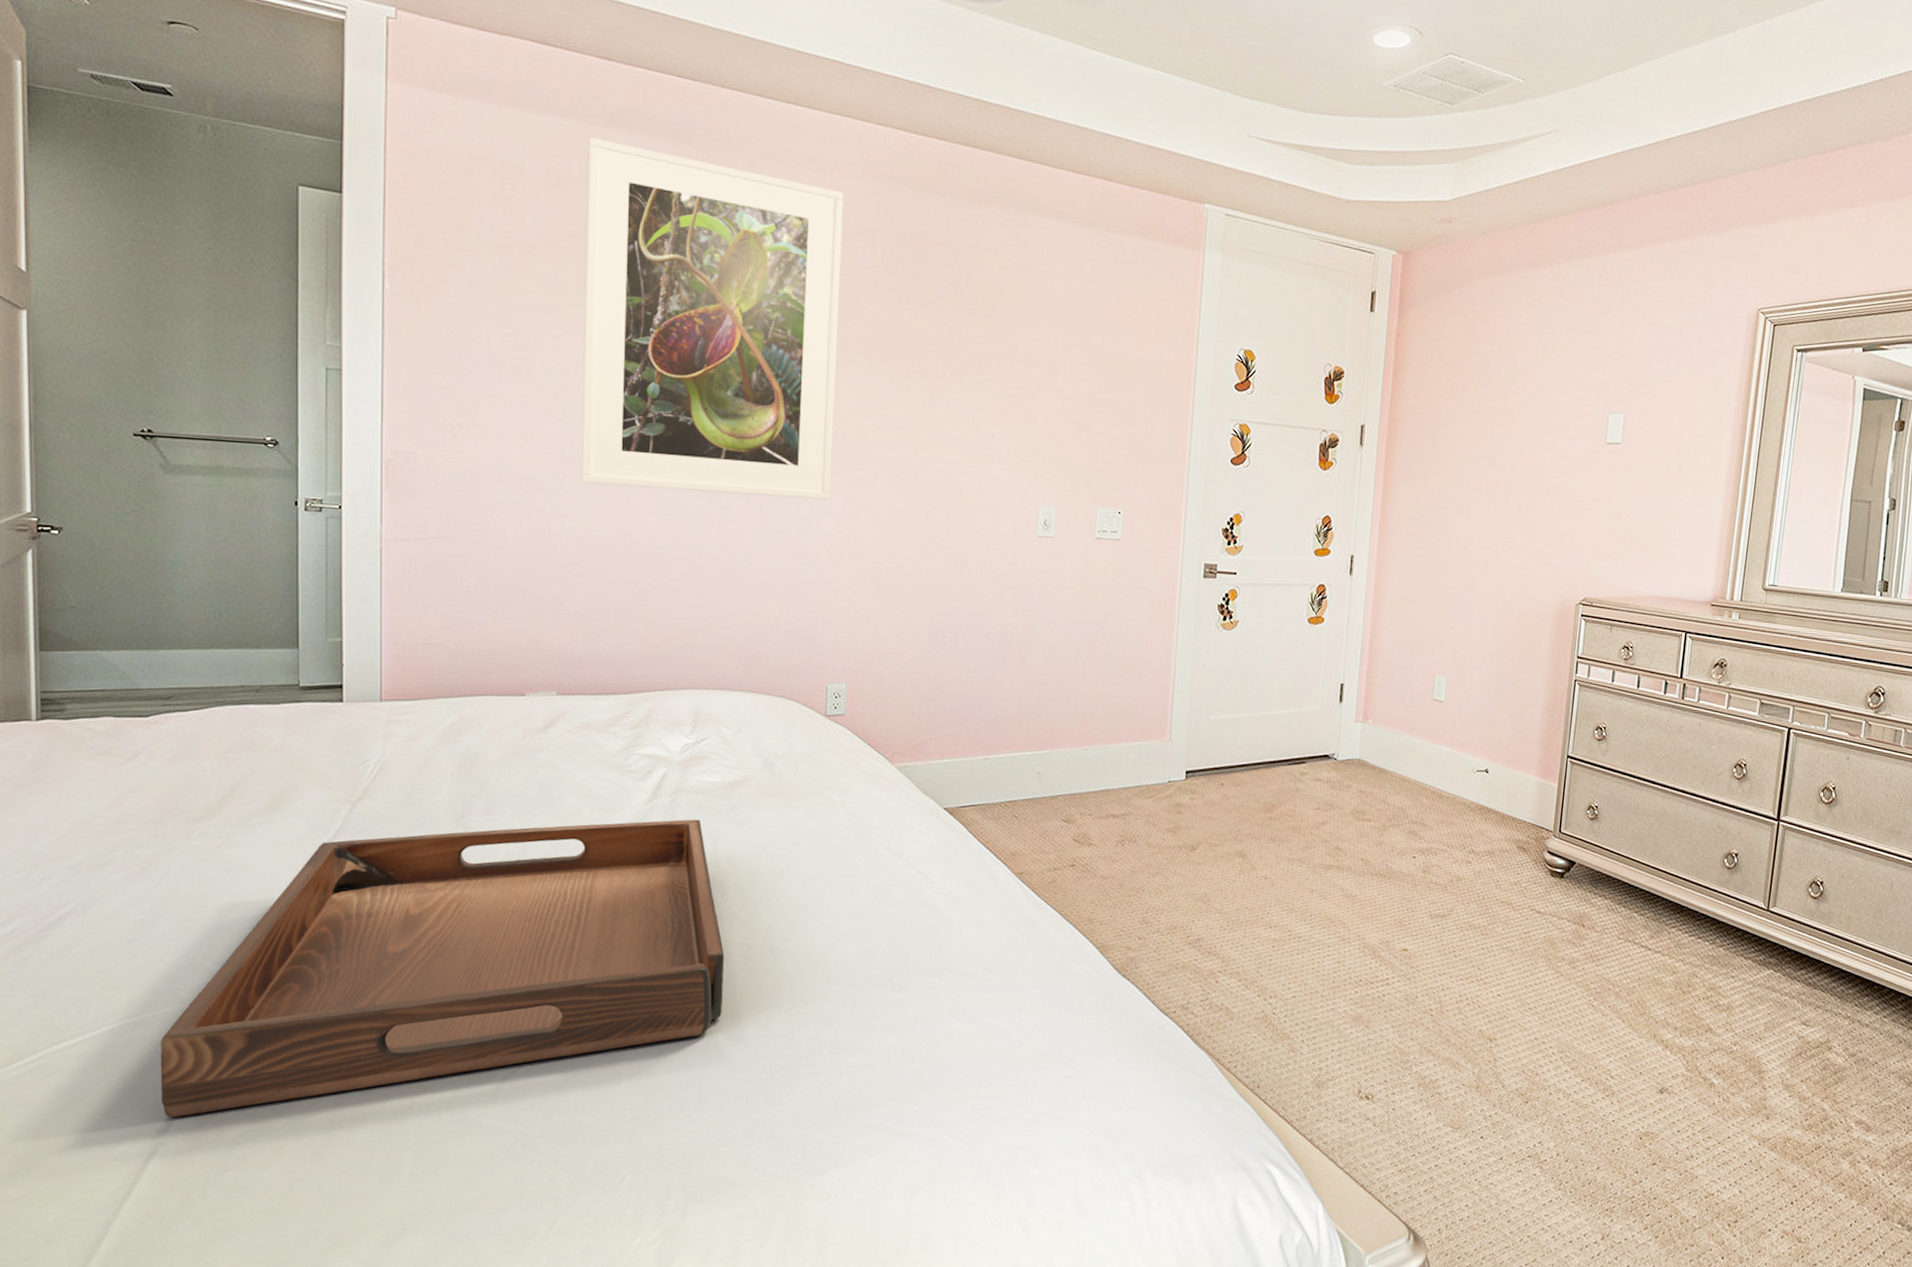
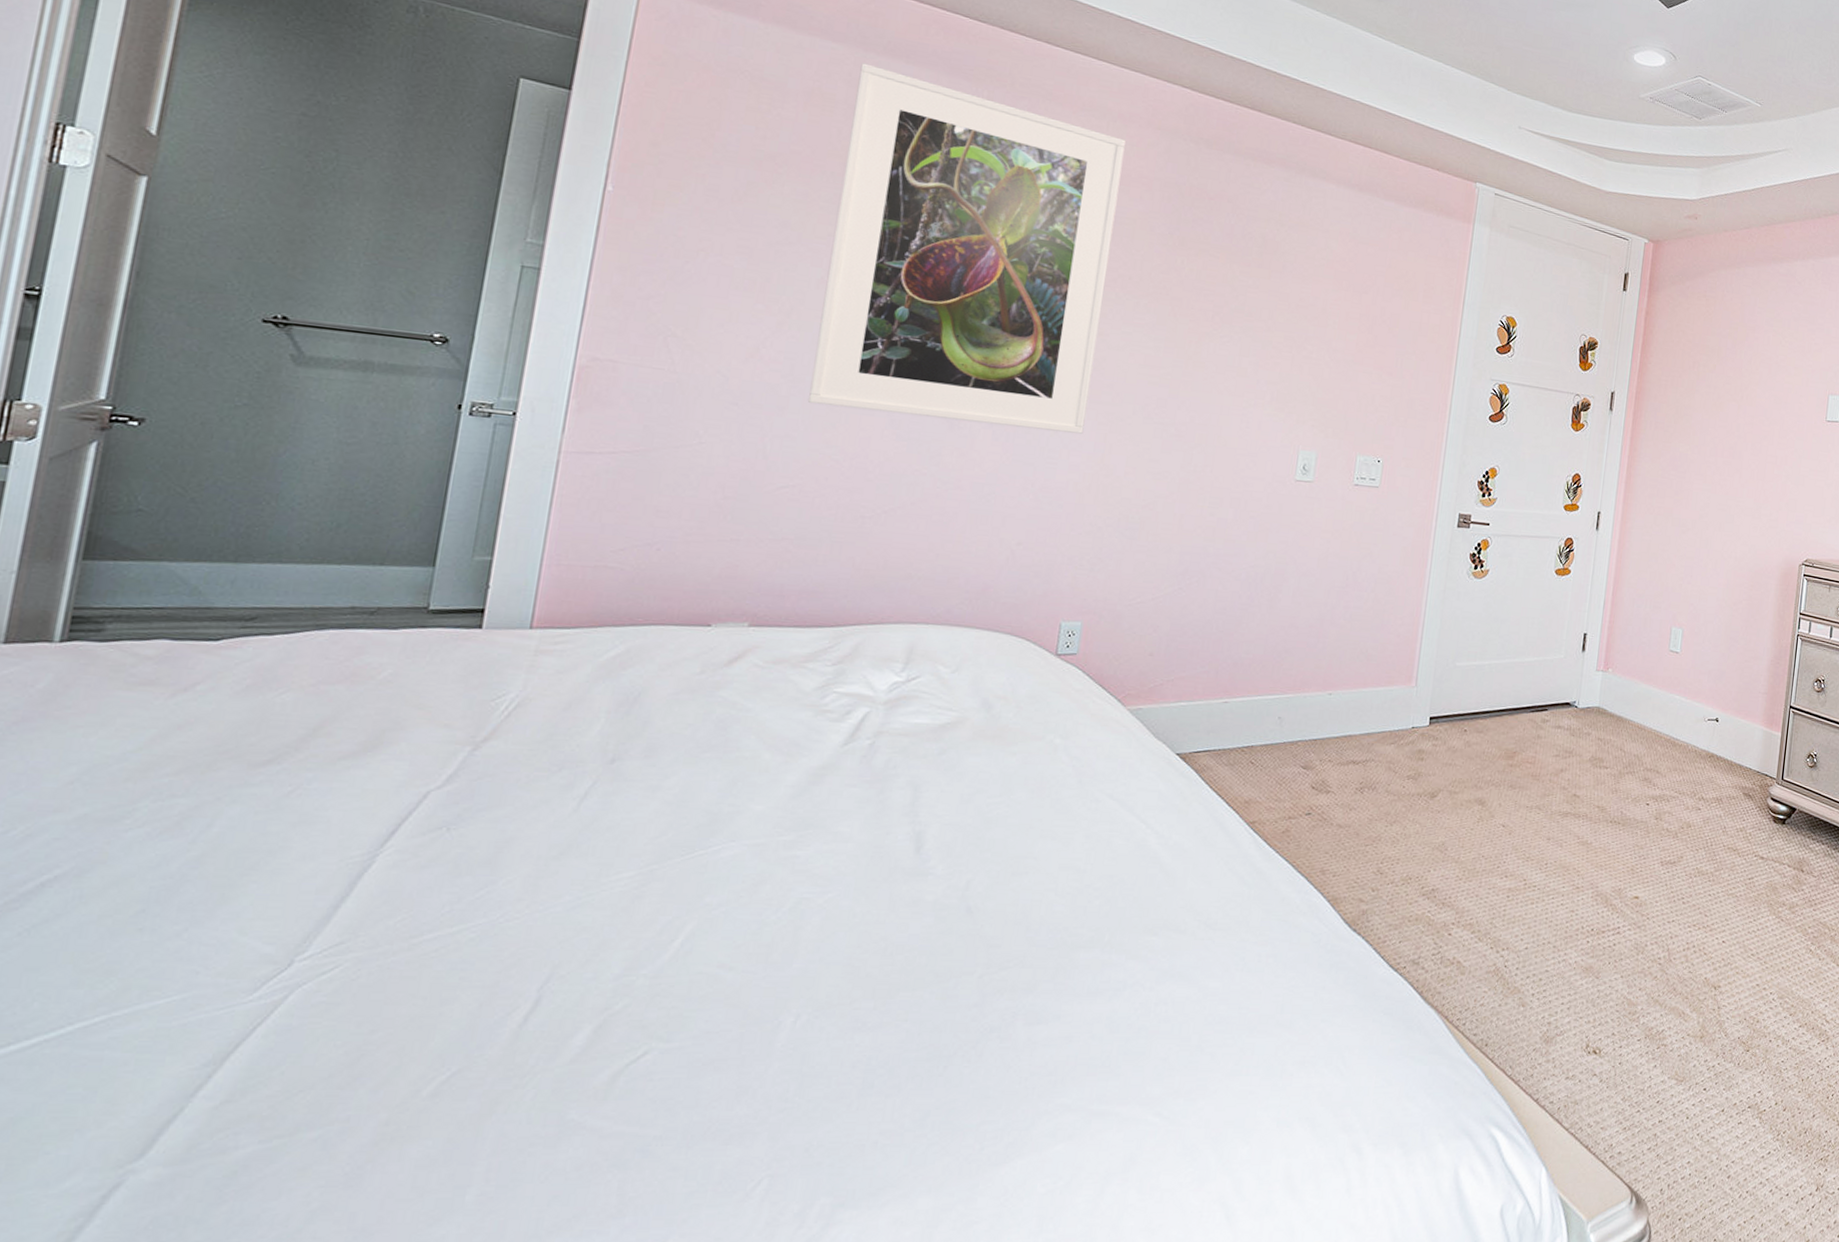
serving tray: present [160,819,725,1117] -> none [142,764,913,1136]

